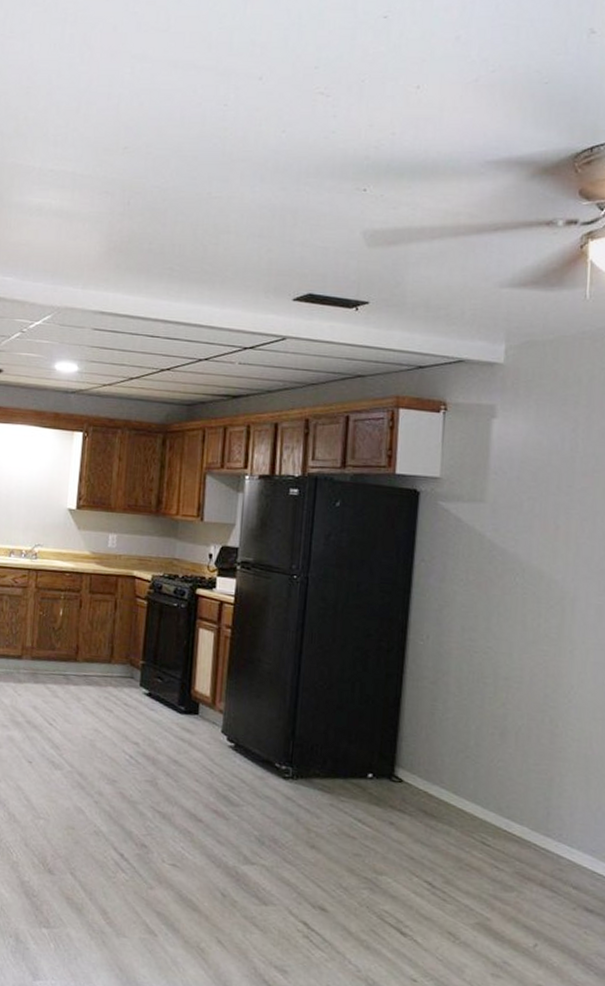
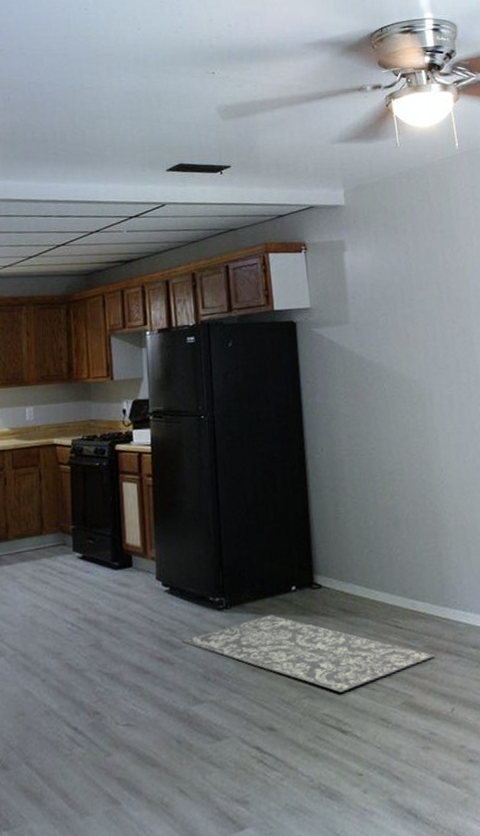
rug: none [239,796,526,894] -> present [181,614,436,693]

